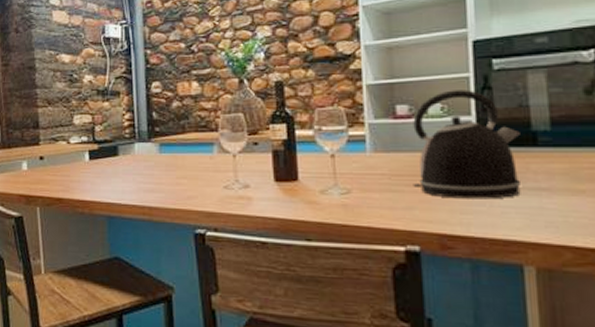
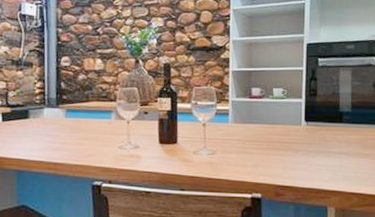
kettle: present [413,90,522,200] -> none [260,79,332,160]

